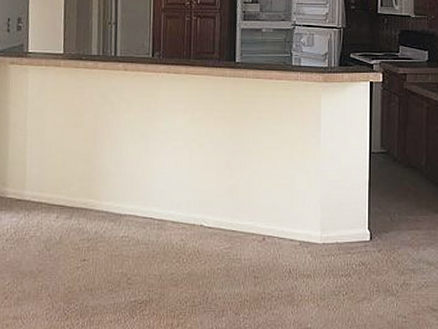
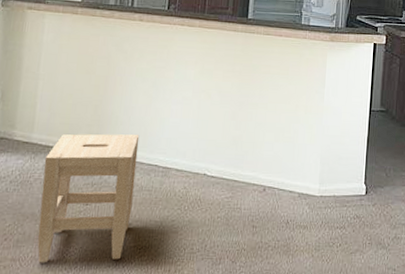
stool: none [37,187,132,321] -> present [37,134,140,263]

